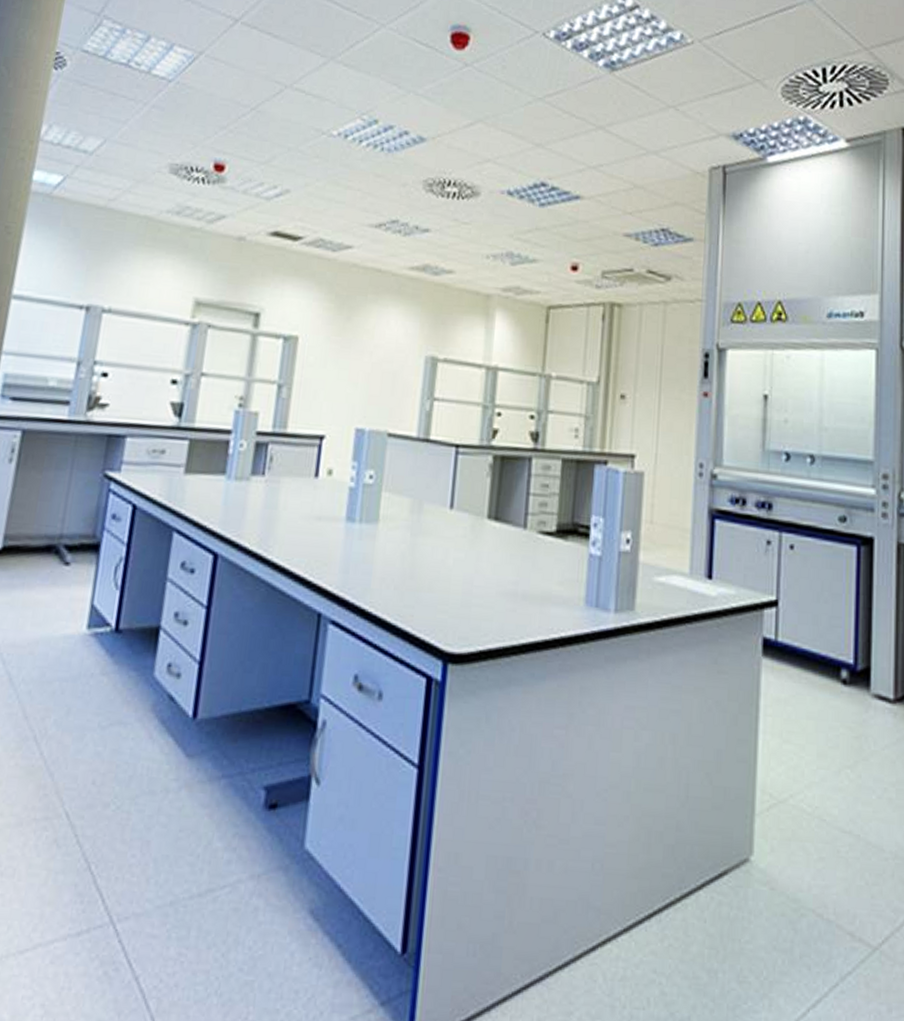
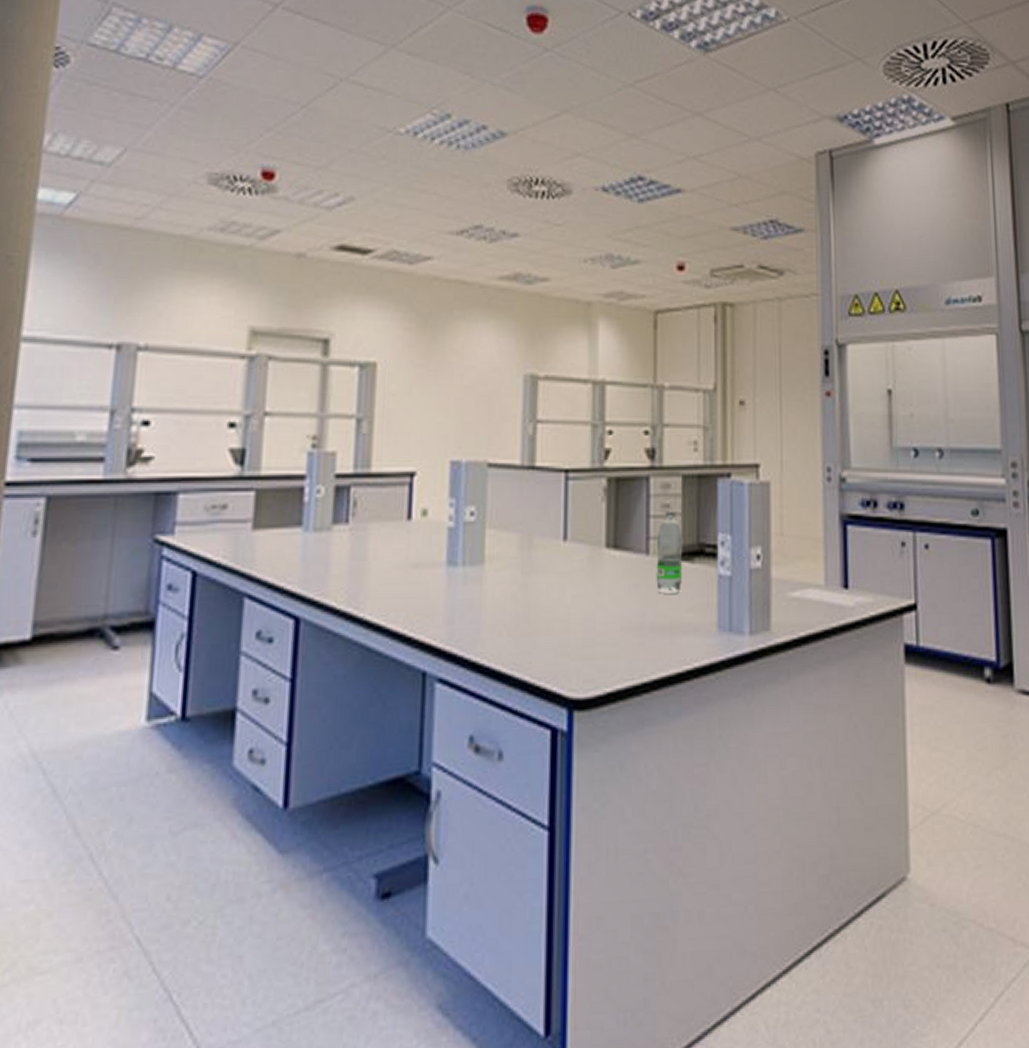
bottle: none [531,491,559,567] -> present [656,511,683,594]

